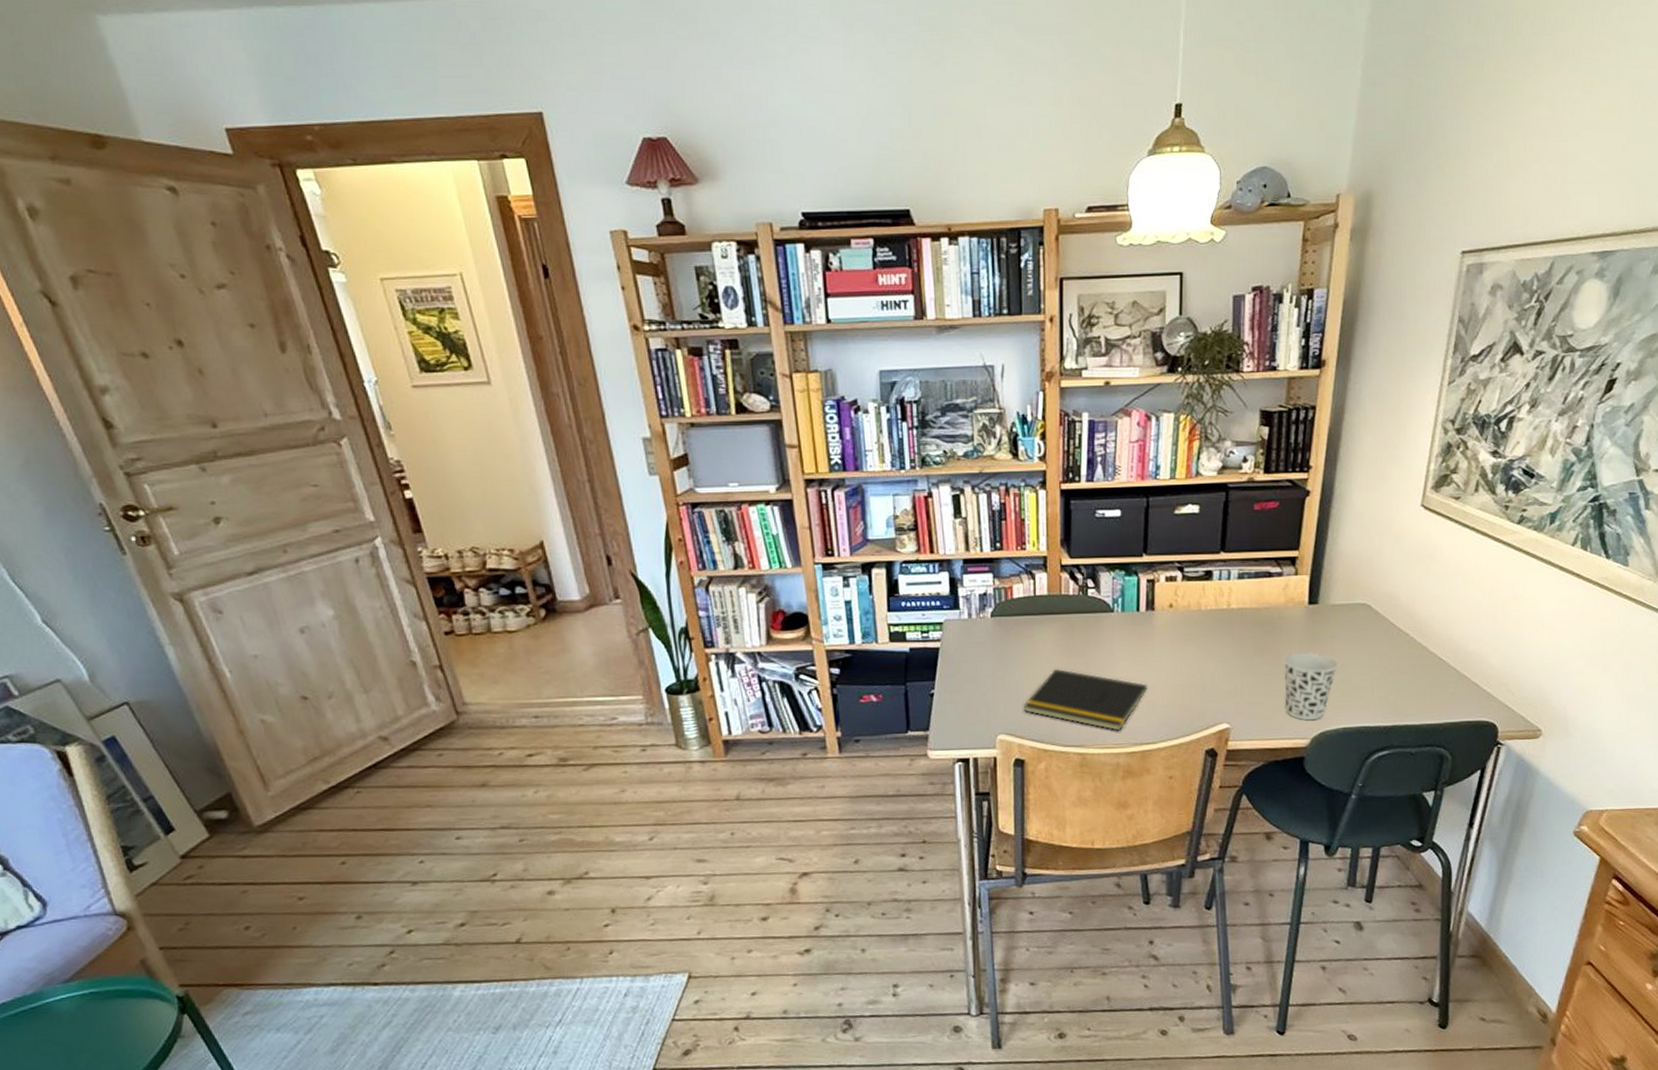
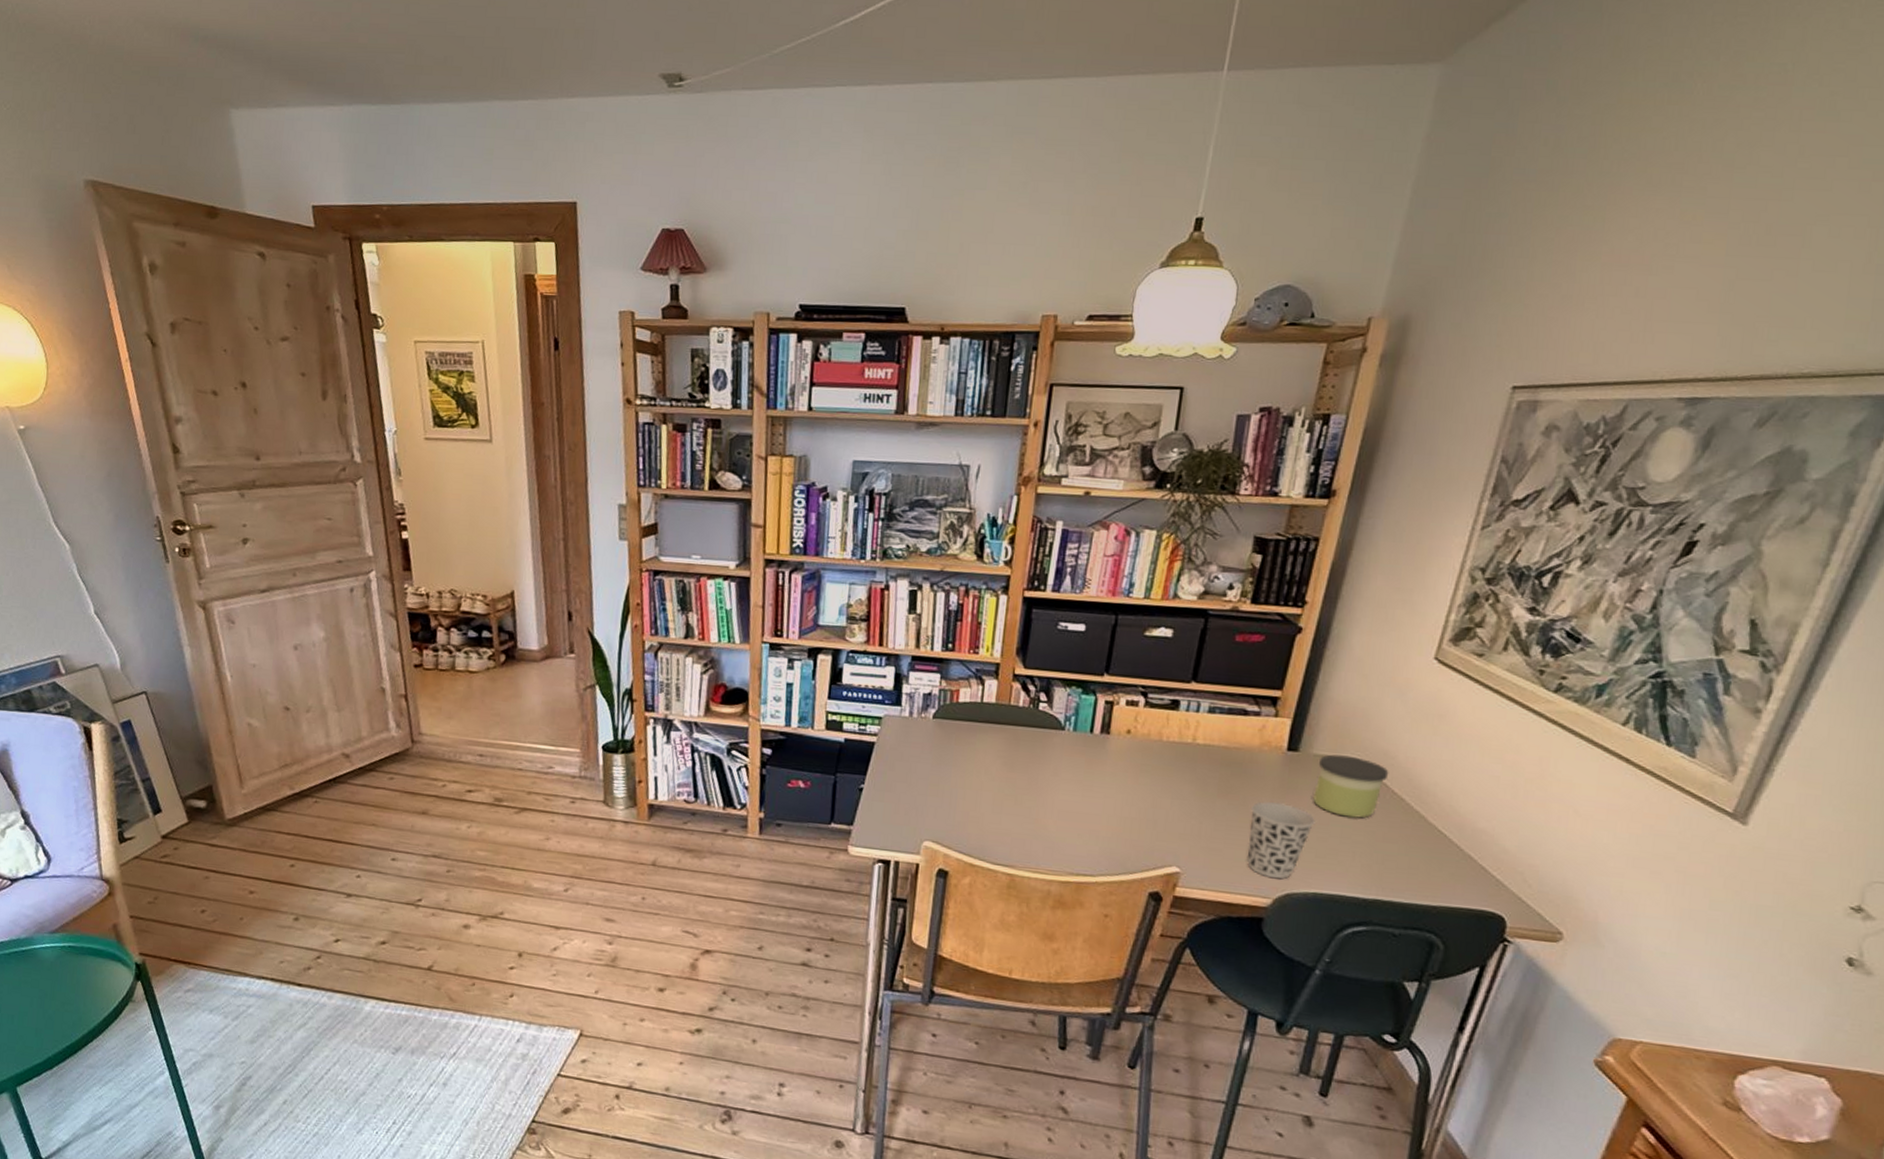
notepad: present [1023,668,1148,731] -> none [954,780,1092,857]
candle: none [1334,602,1394,658] -> present [1313,754,1389,819]

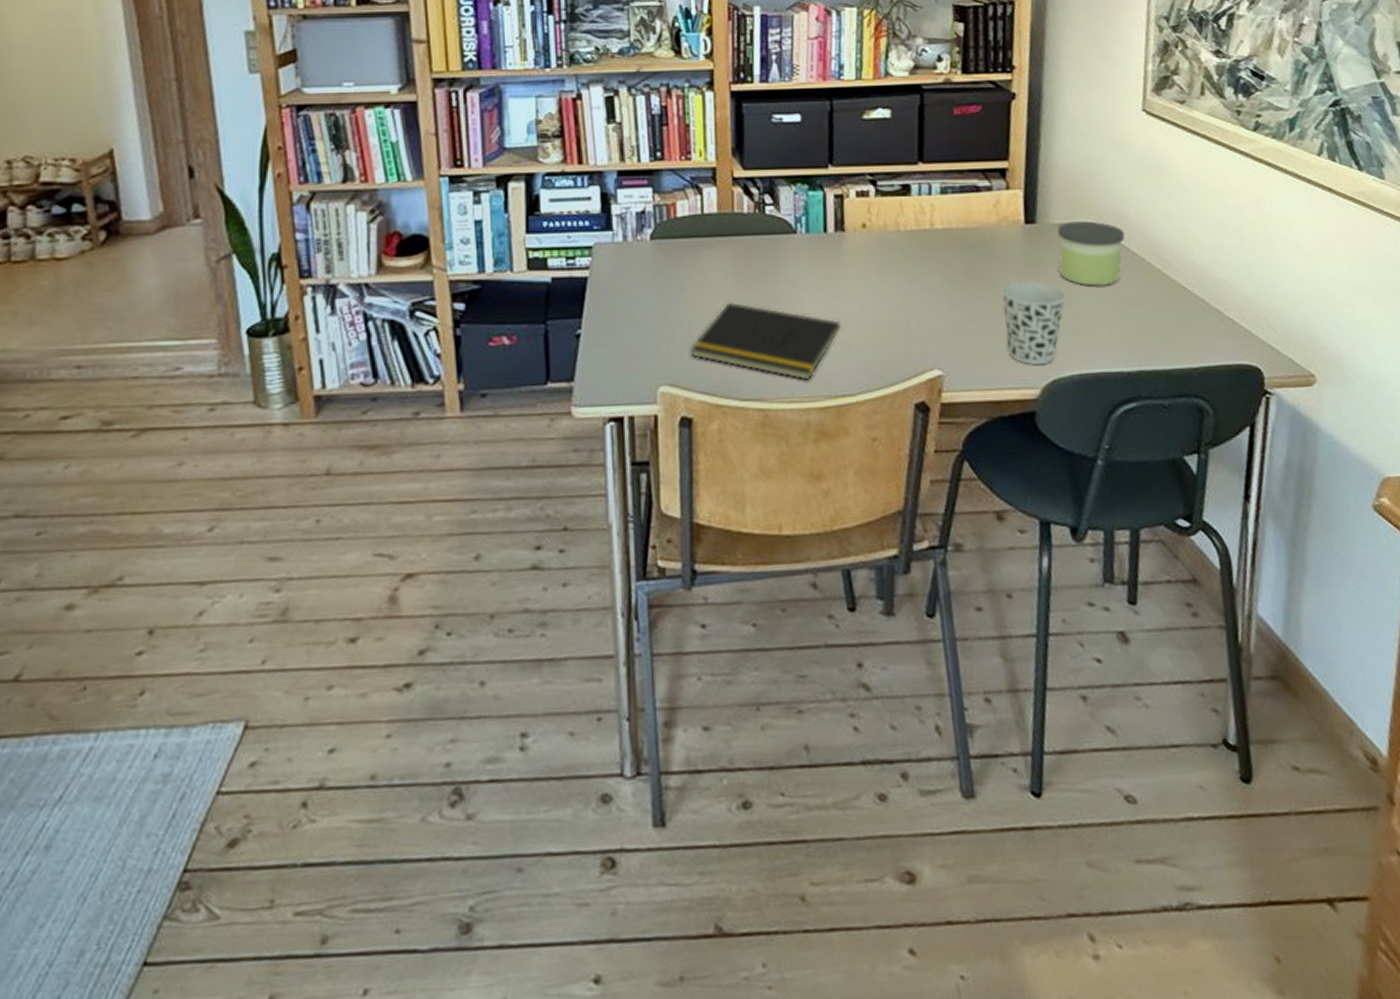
notepad: none [954,780,1092,857] -> present [690,302,841,381]

